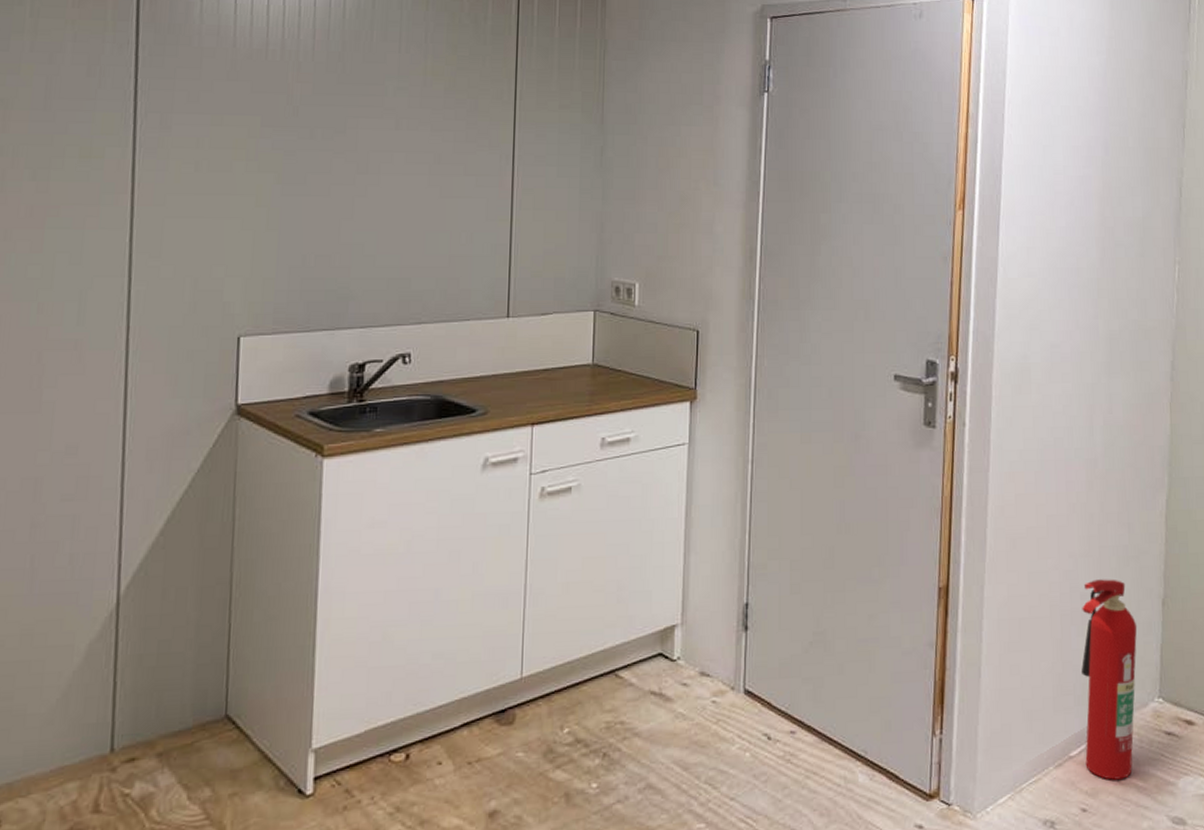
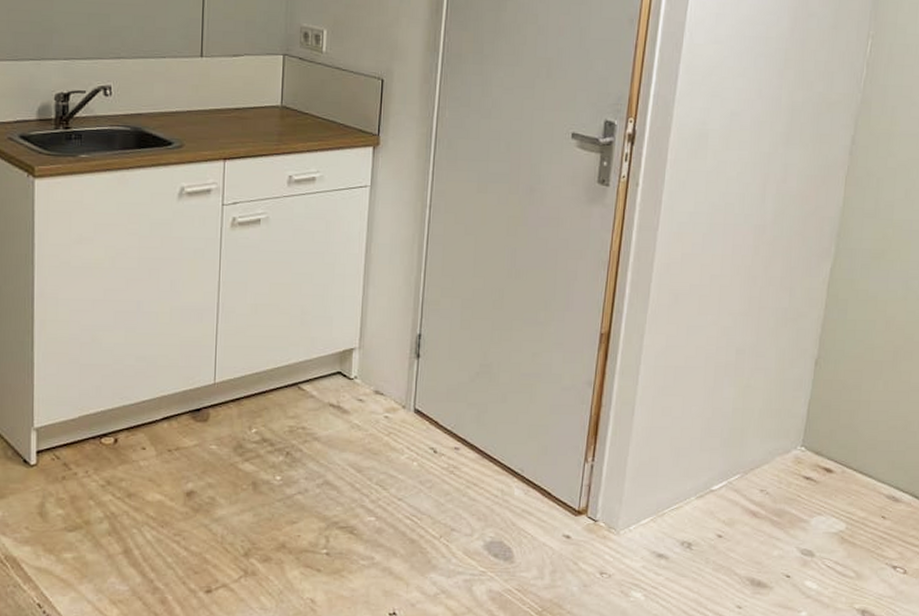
fire extinguisher: present [1080,579,1138,780] -> none [725,337,788,513]

